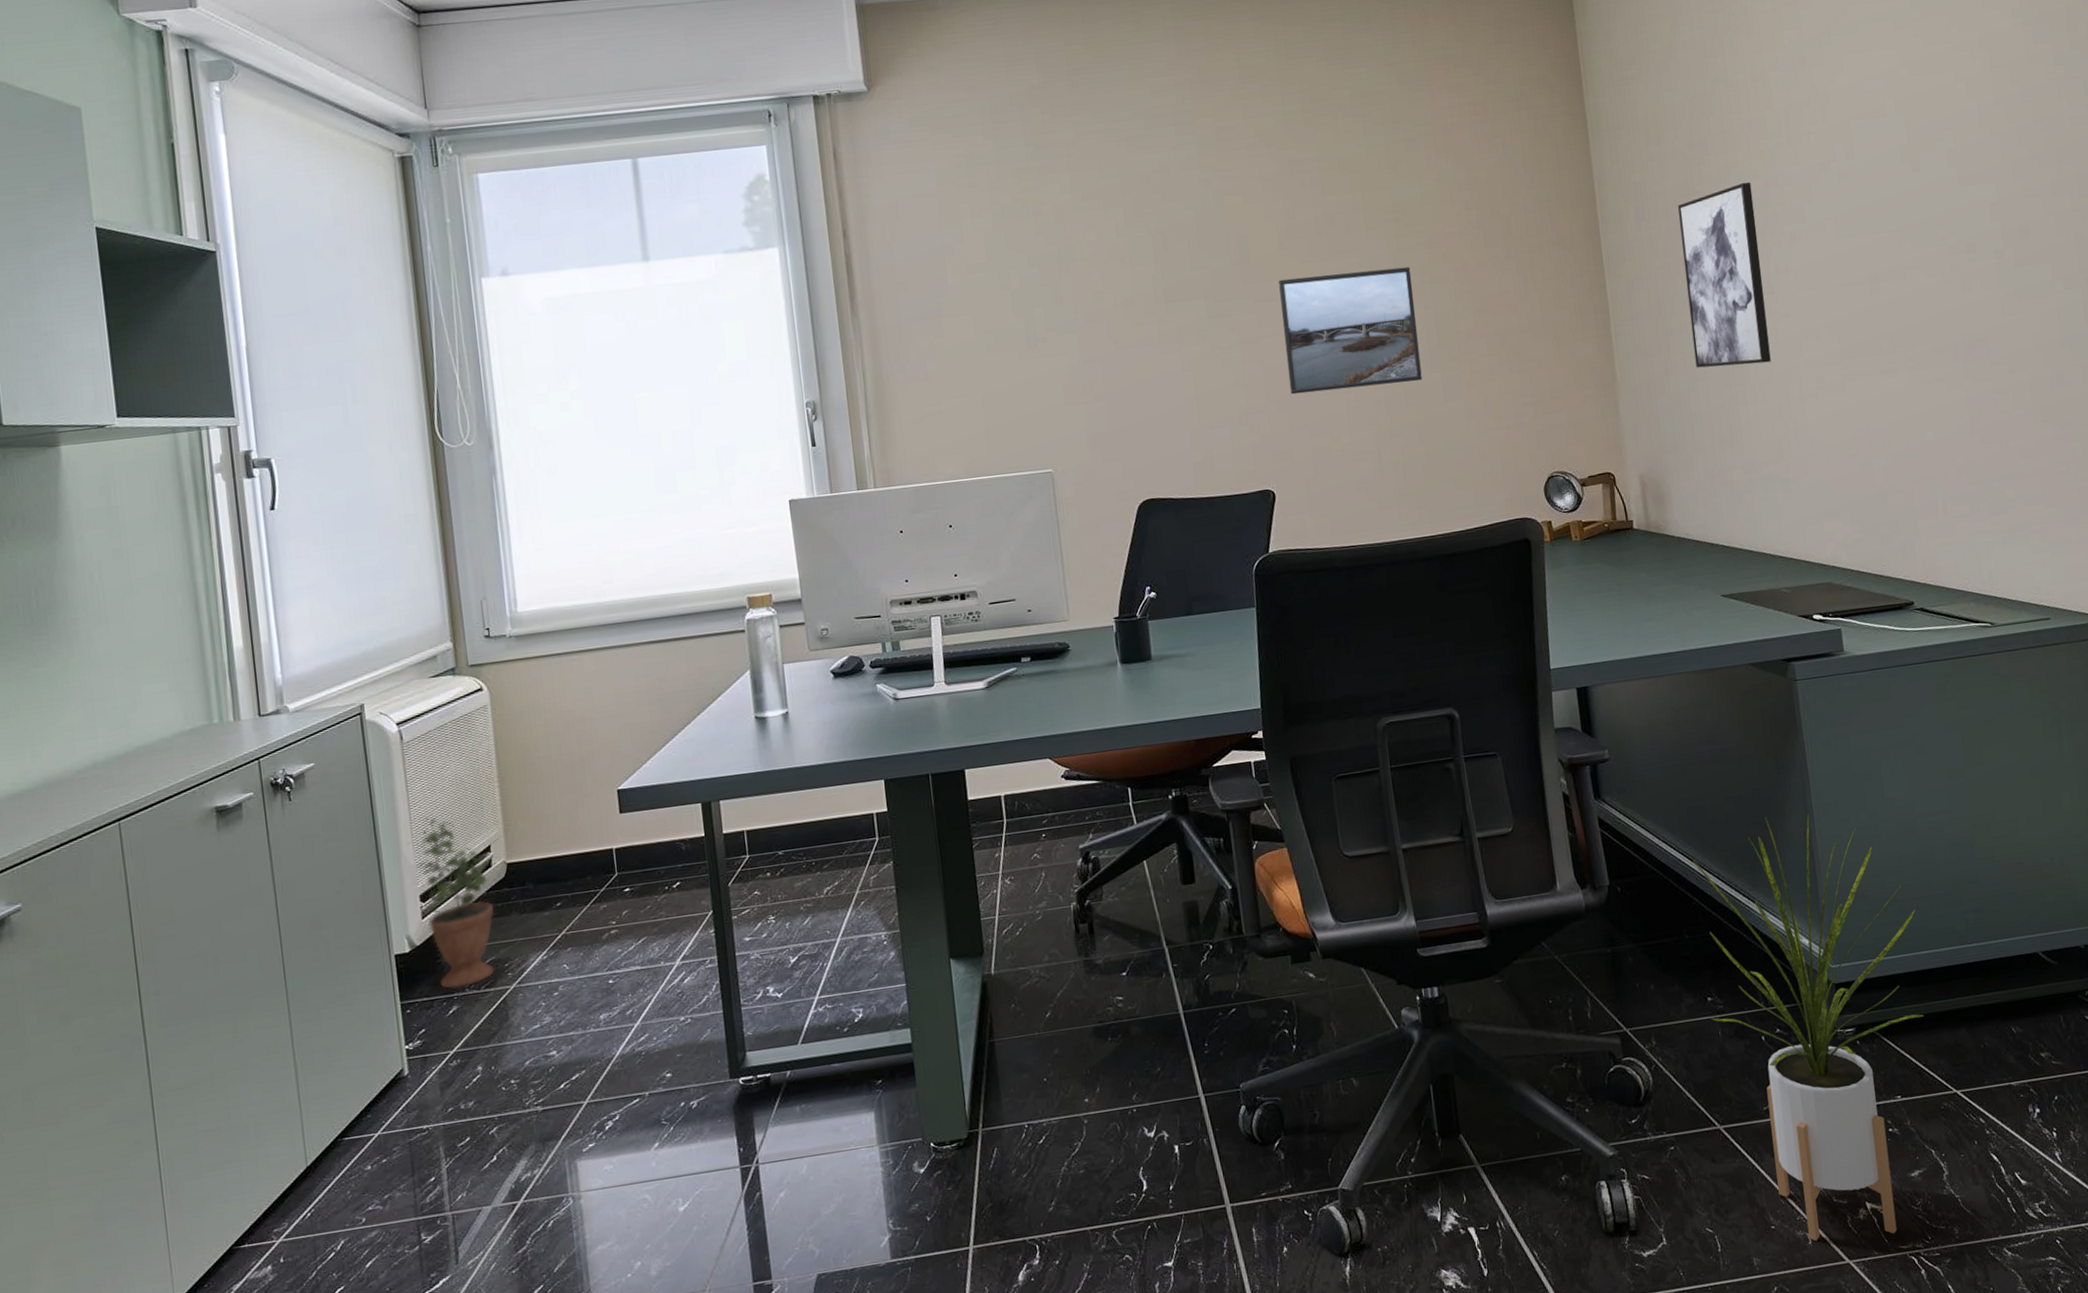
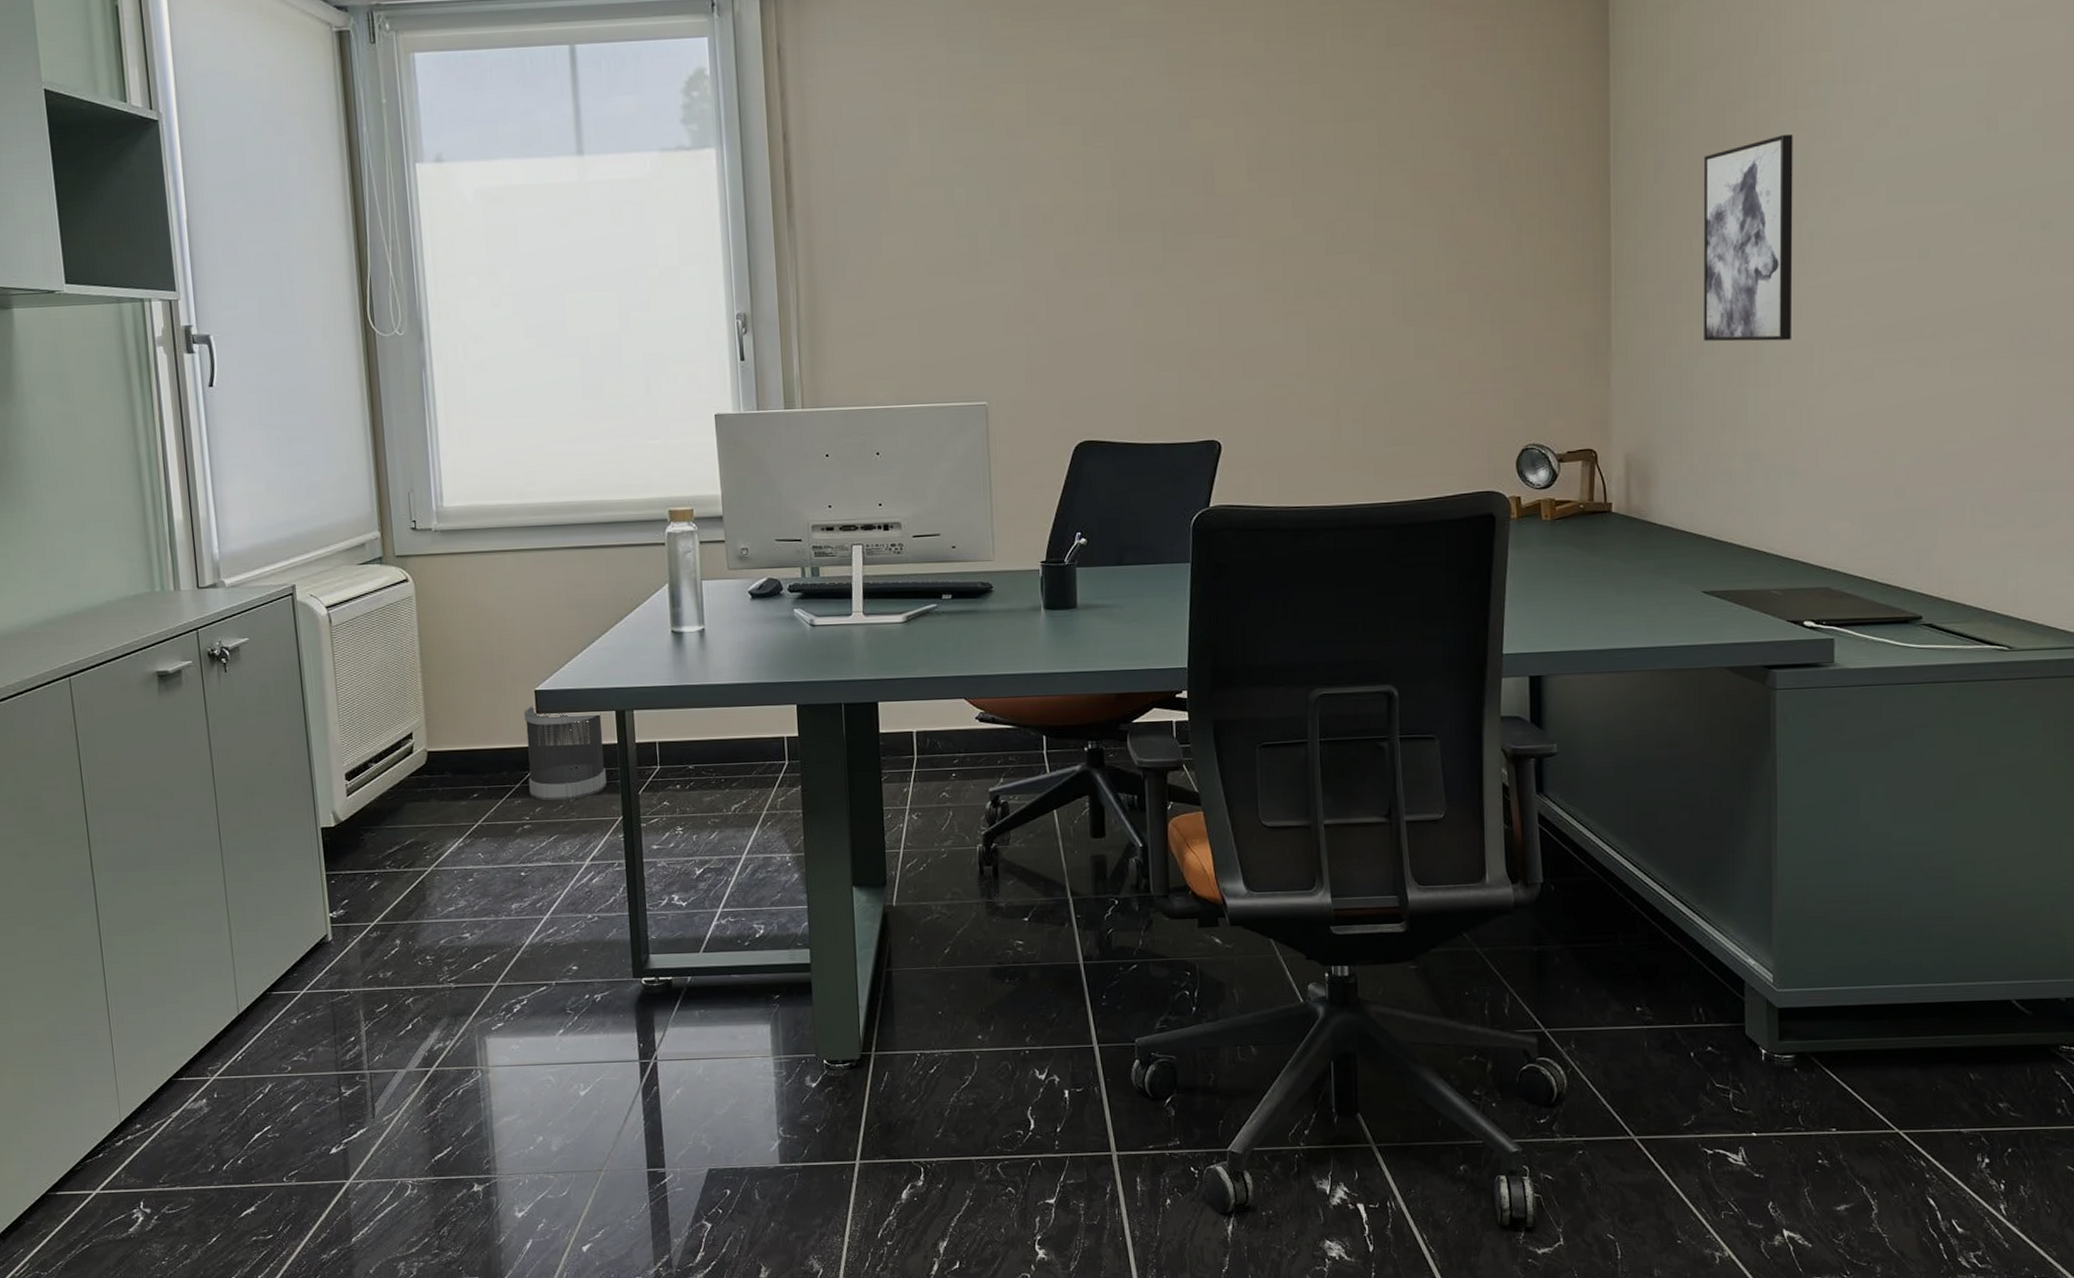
potted plant: present [417,818,495,990] -> none [343,700,415,866]
wastebasket: none [606,805,695,903] -> present [524,705,607,801]
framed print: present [1279,266,1422,395] -> none [1244,208,1393,340]
house plant: present [1693,815,1925,1241] -> none [1635,830,1879,1264]

